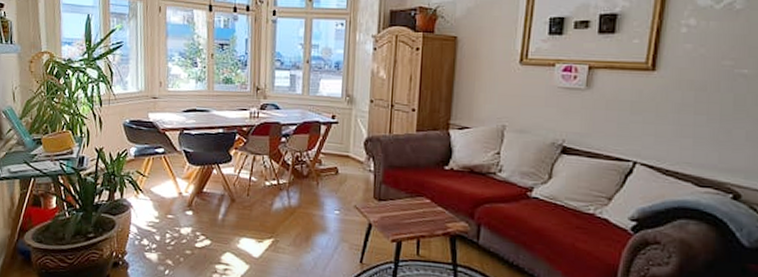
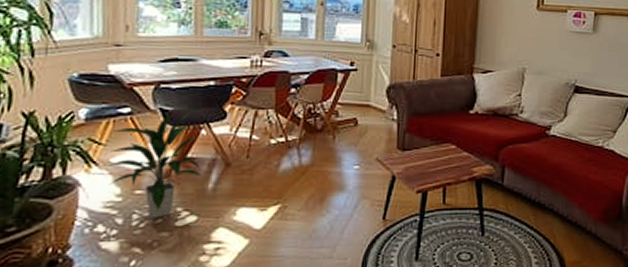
indoor plant: none [149,154,215,239] -> present [107,113,203,219]

